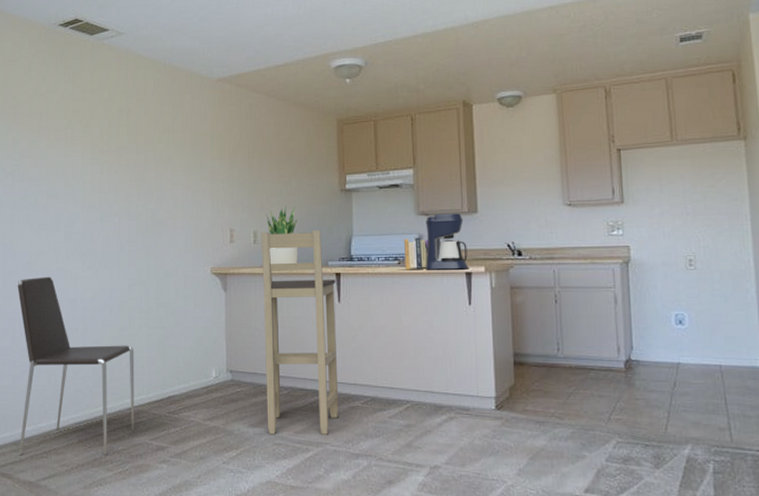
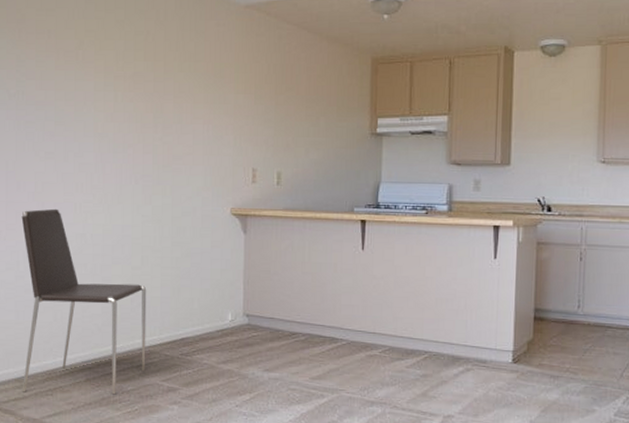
bar stool: present [260,231,339,435] -> none [282,173,360,382]
planter: present [266,205,298,264] -> none [291,147,325,208]
books: present [403,237,429,270] -> none [432,187,459,221]
coffee maker: present [425,213,469,271] -> none [452,164,498,224]

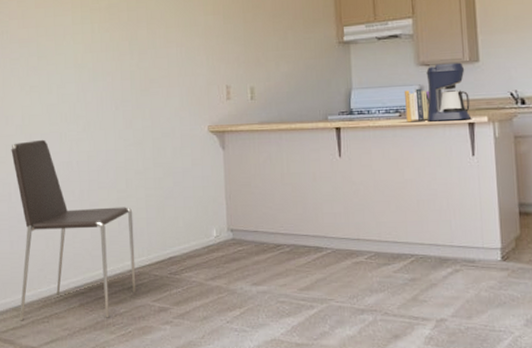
books: none [432,187,459,221] -> present [403,88,430,123]
coffee maker: none [452,164,498,224] -> present [426,62,472,123]

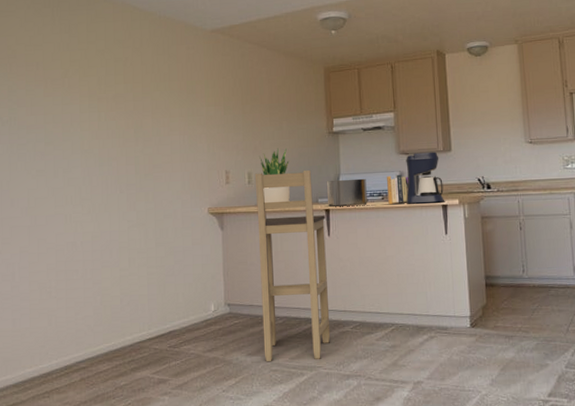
dining chair: present [11,139,137,321] -> none [16,221,137,397]
bar stool: none [257,85,343,293] -> present [254,170,331,362]
planter: none [263,60,297,120] -> present [259,148,290,203]
toaster: none [336,93,384,125] -> present [326,178,369,207]

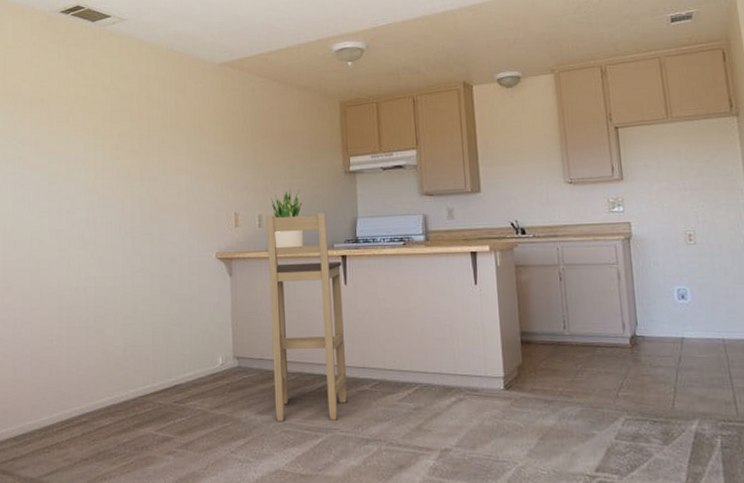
toaster: present [326,178,369,207] -> none [342,222,389,253]
books: present [386,174,409,205] -> none [408,217,434,251]
coffee maker: present [406,152,445,205] -> none [430,193,474,252]

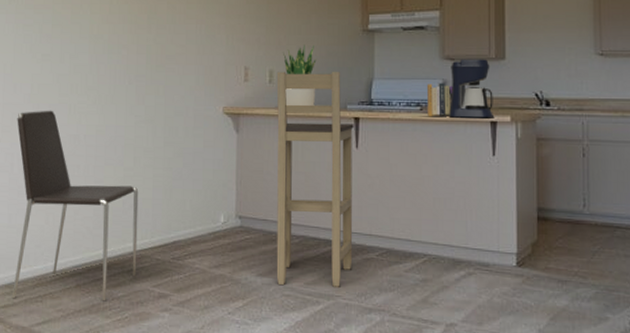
dining chair: none [18,265,140,451] -> present [11,110,139,301]
books: none [408,217,434,251] -> present [426,82,453,118]
coffee maker: none [430,193,474,252] -> present [448,59,495,120]

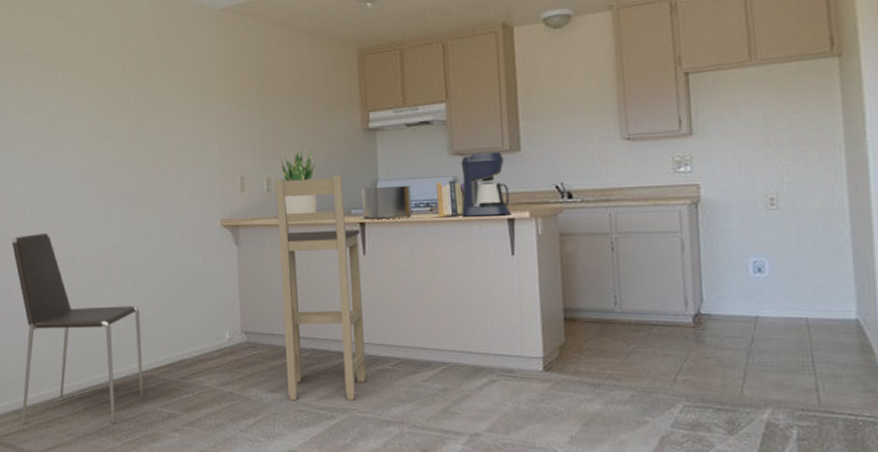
toaster: none [357,84,405,116] -> present [360,185,413,220]

